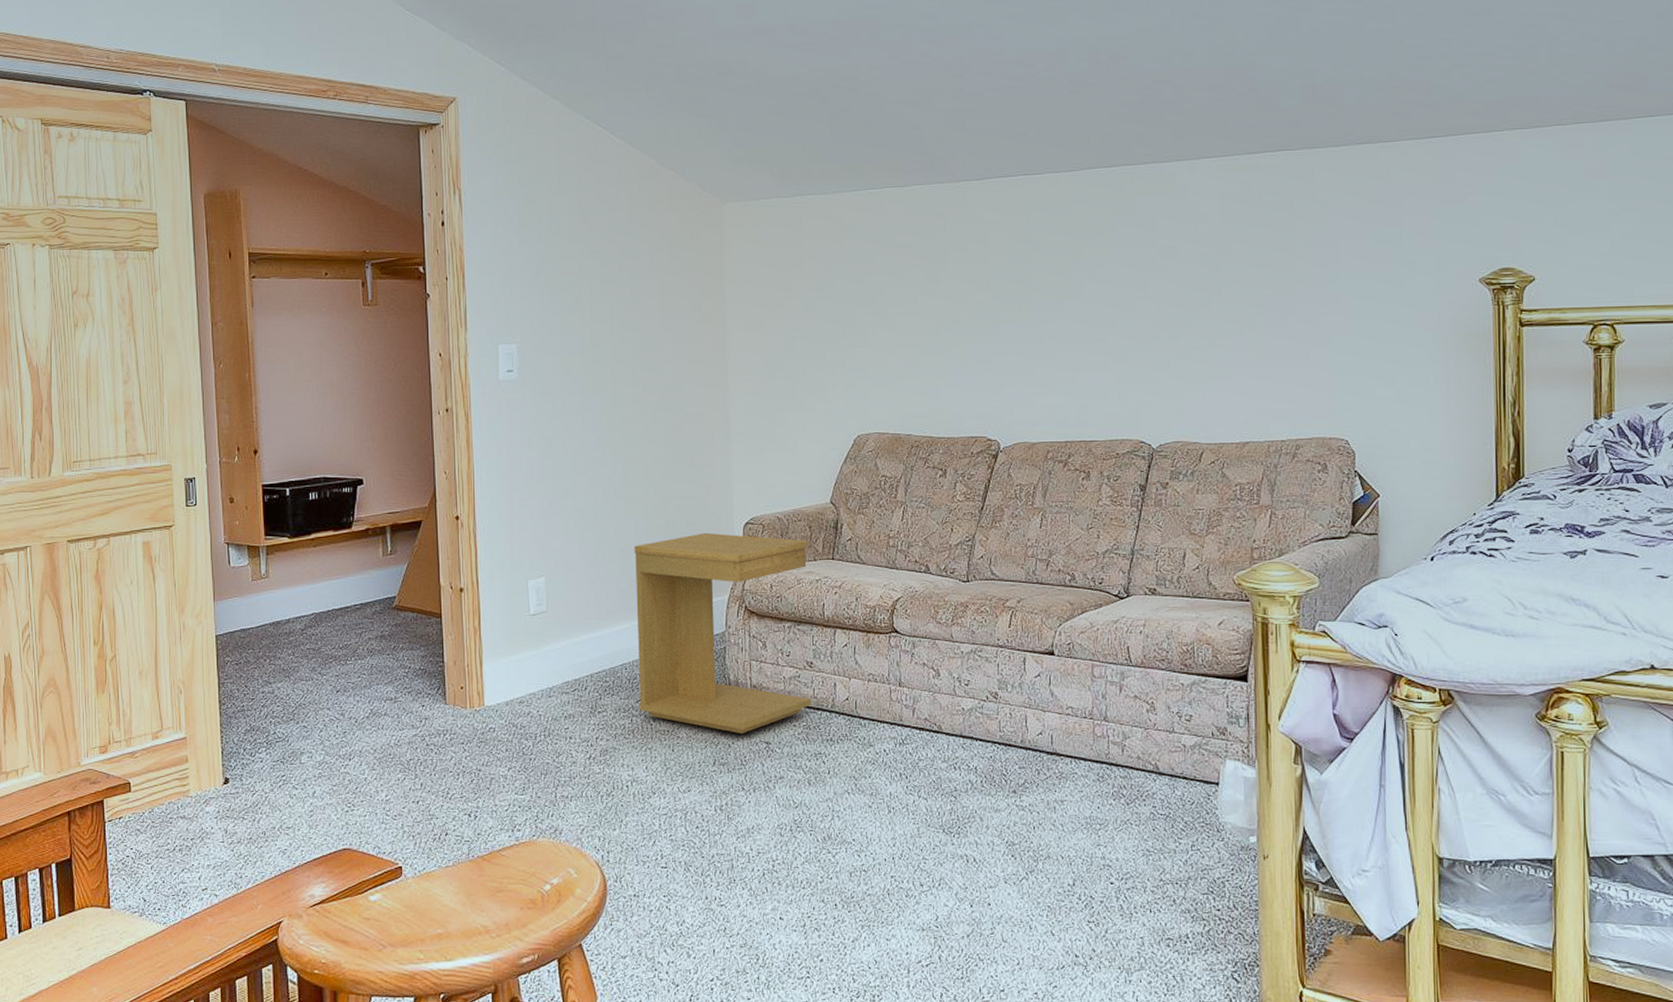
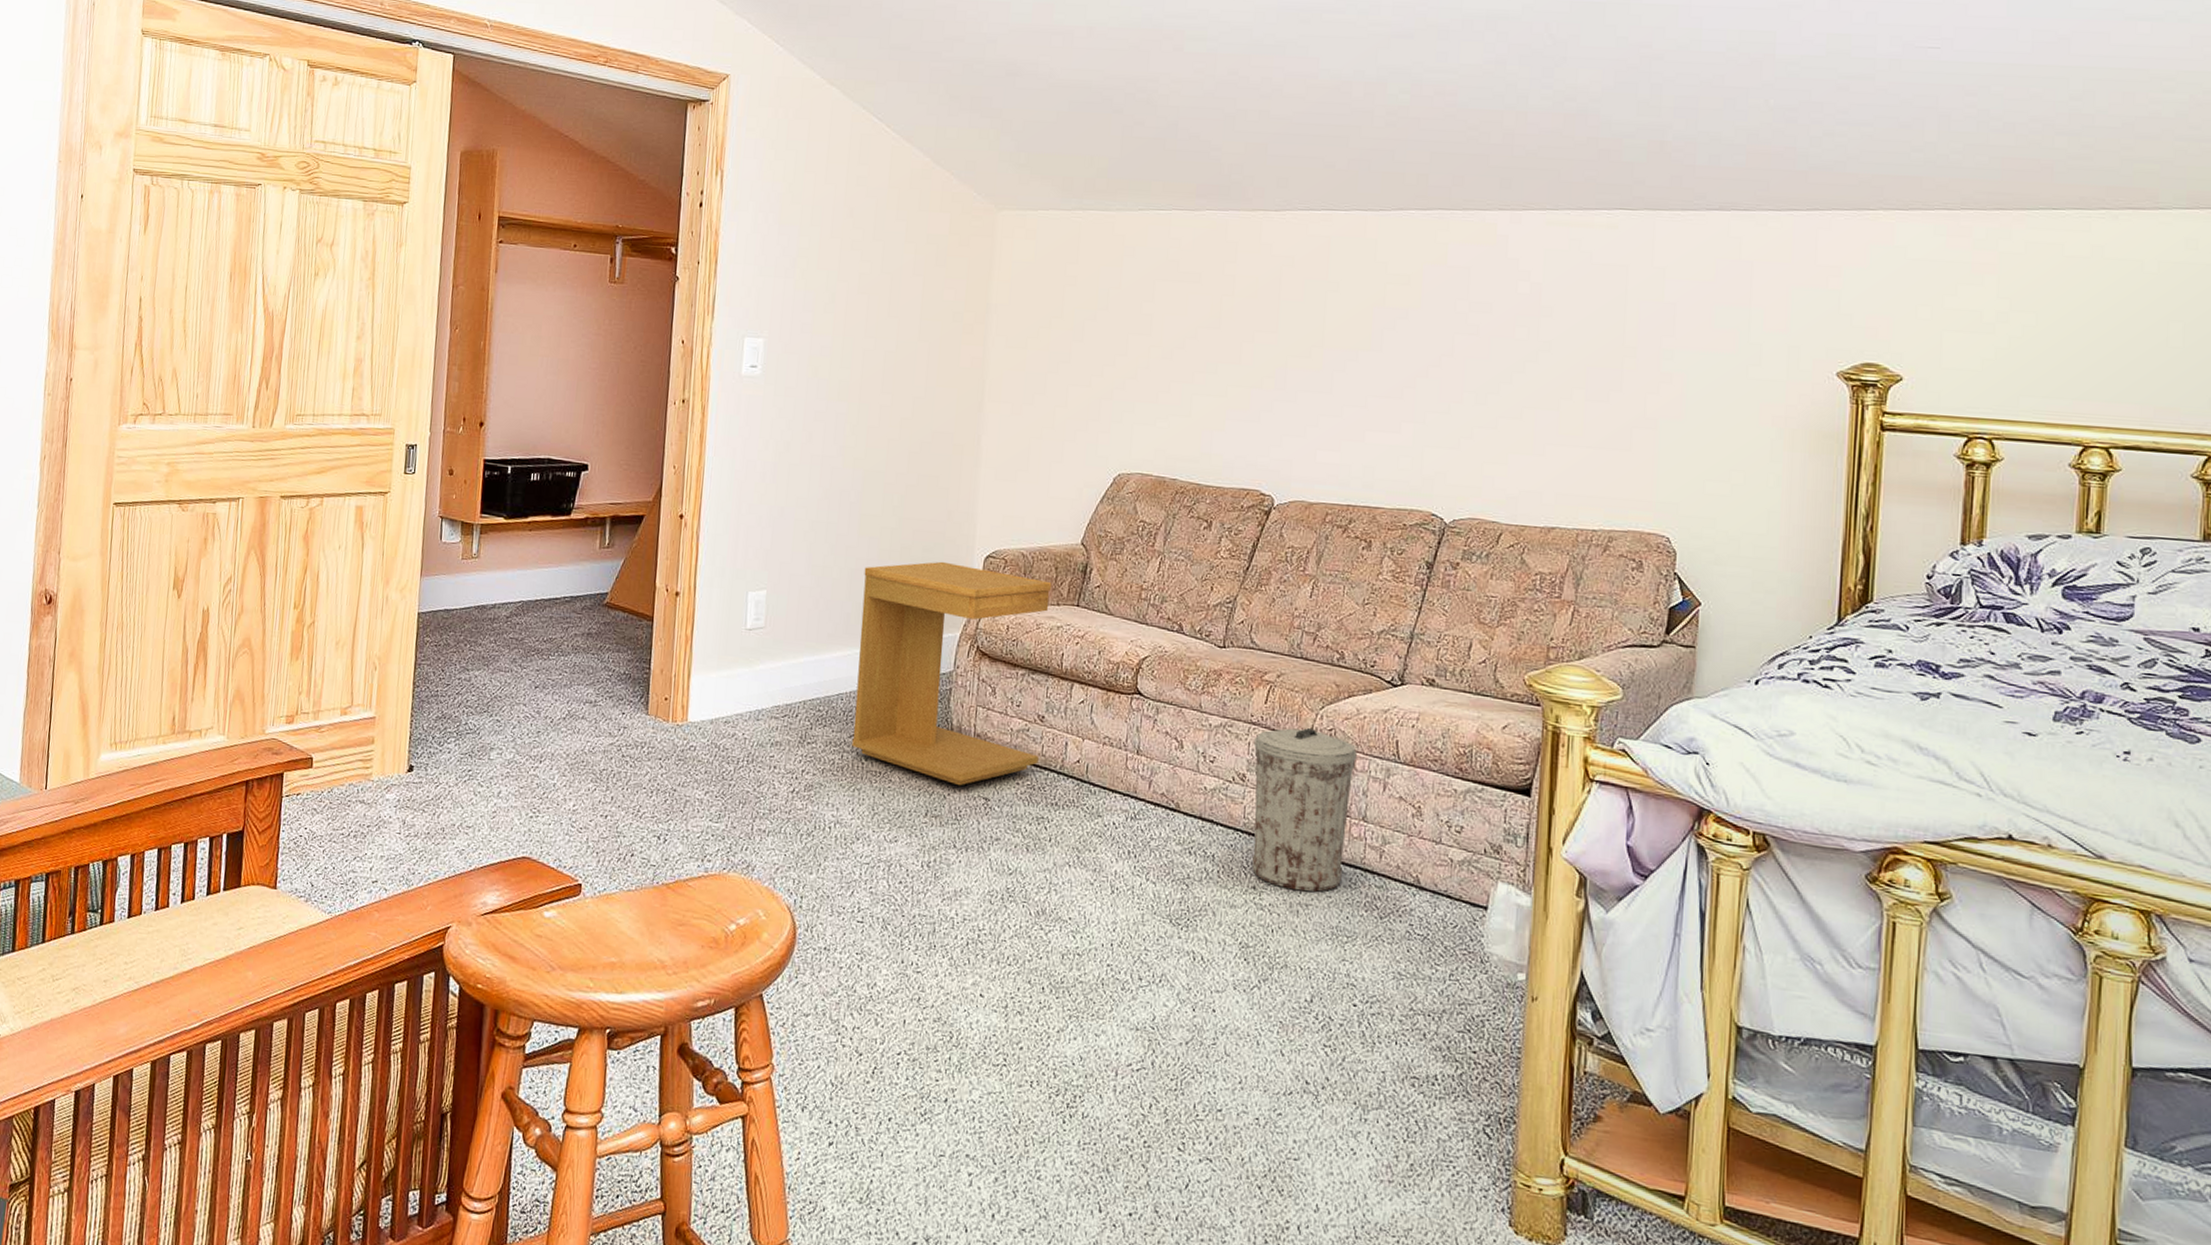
trash can: none [1003,645,1094,790] -> present [1252,728,1357,892]

